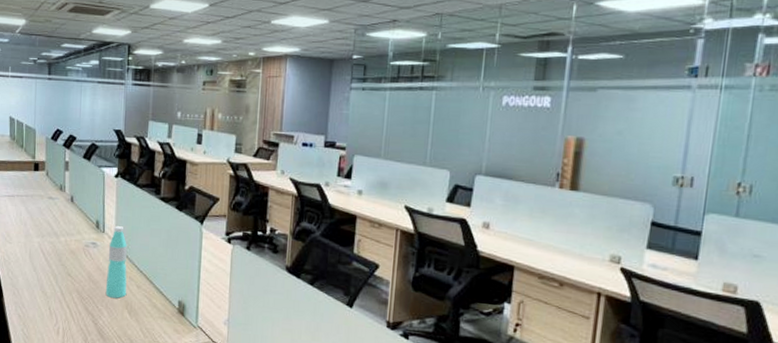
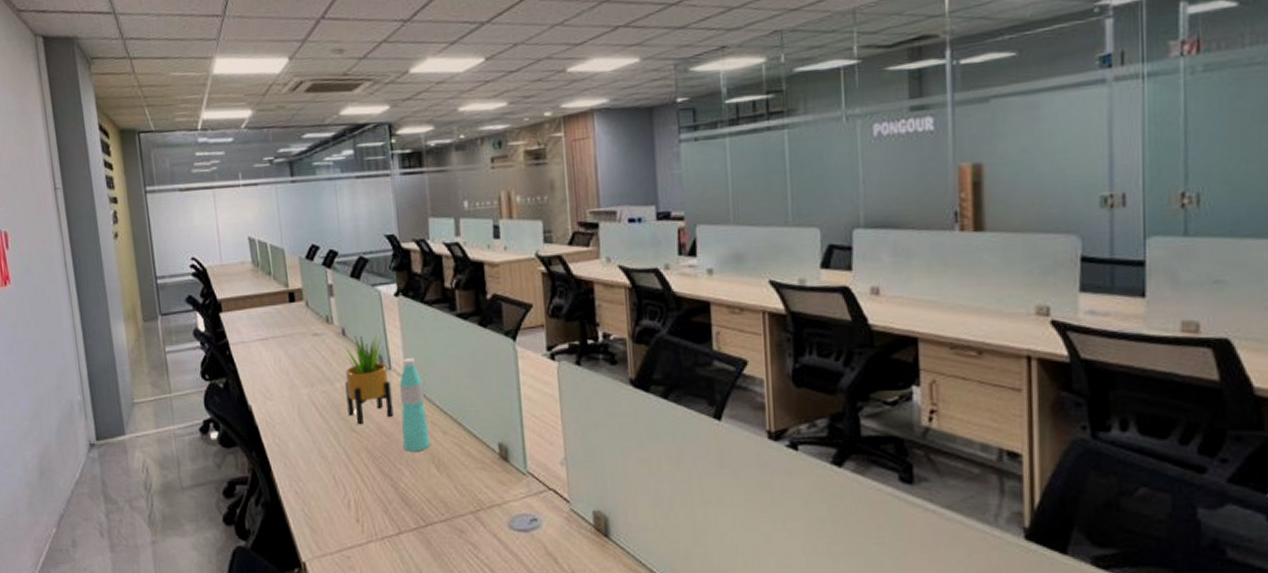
potted plant: none [67,203,103,272] -> present [343,335,394,425]

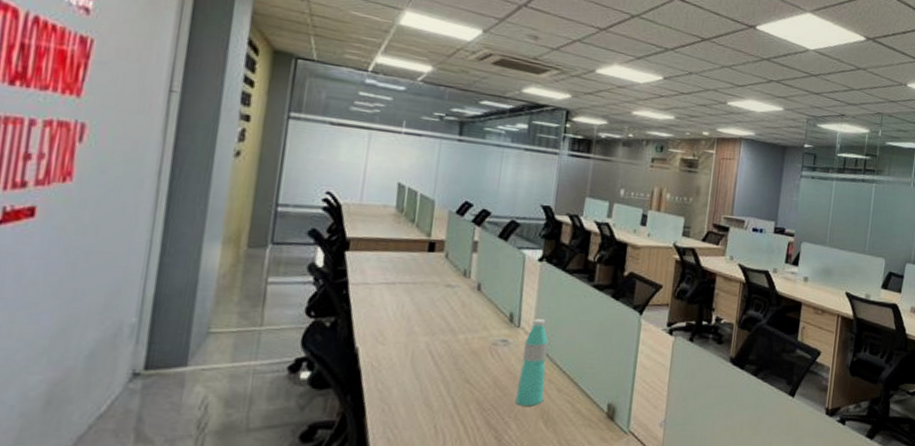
potted plant: present [343,335,394,425] -> none [465,291,518,377]

